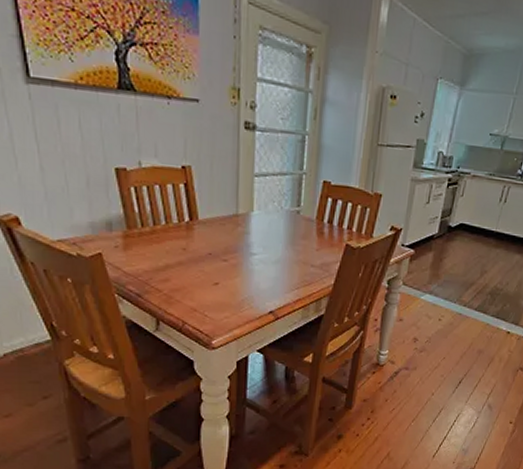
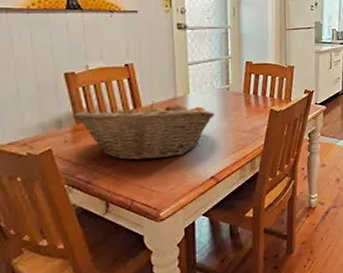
fruit basket: none [124,214,280,283] -> present [73,101,215,161]

